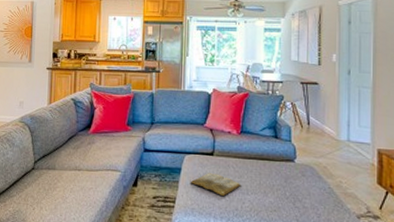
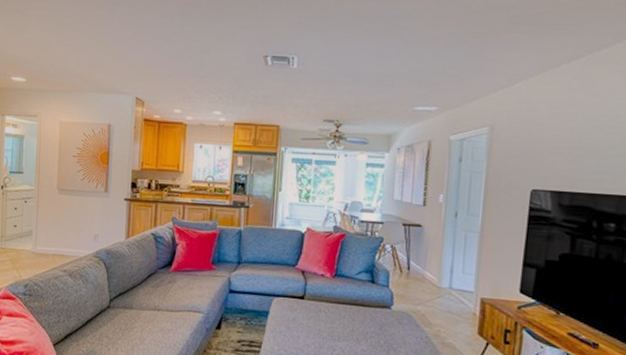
book: present [190,172,241,197] -> none [277,316,333,343]

